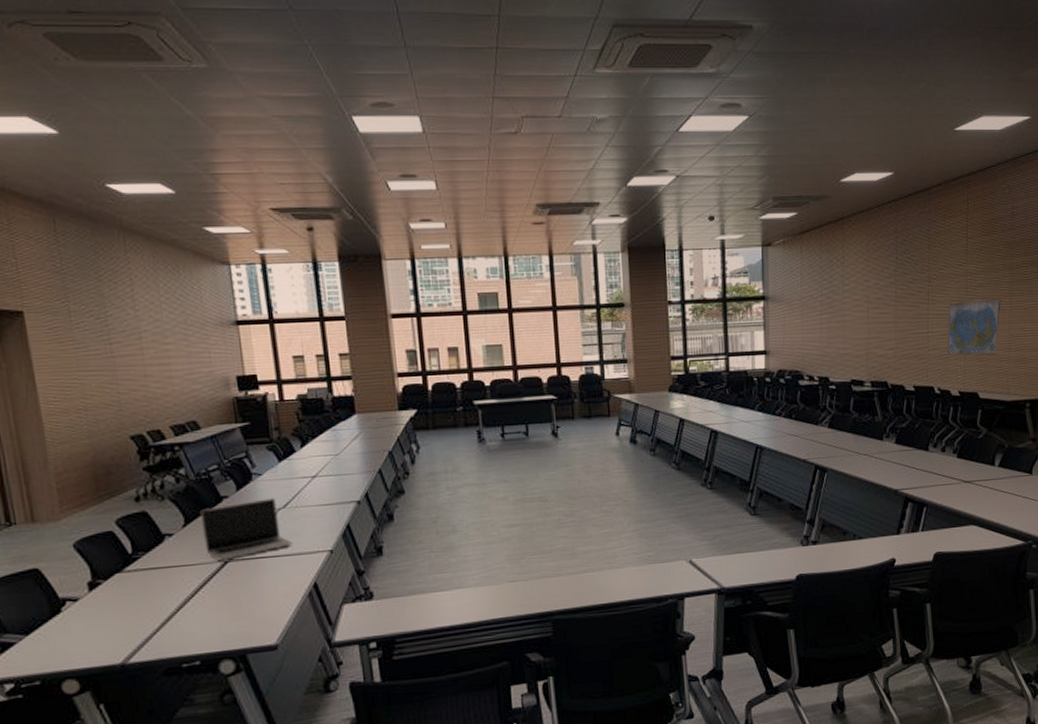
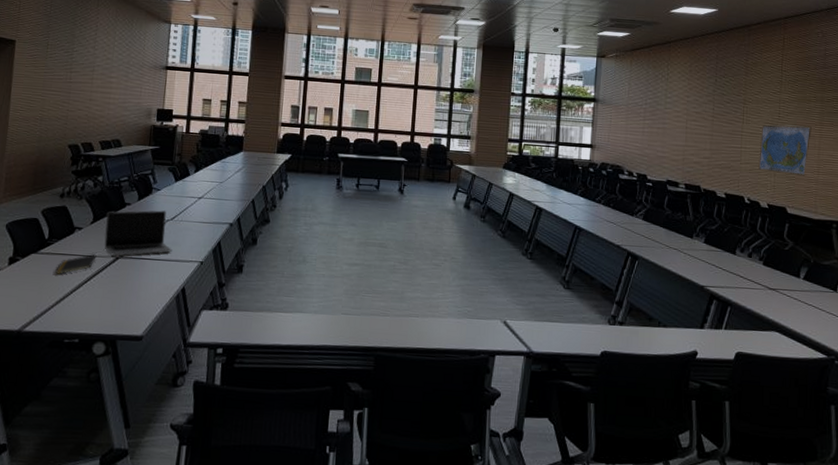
notepad: none [151,562,200,593] -> present [55,254,97,275]

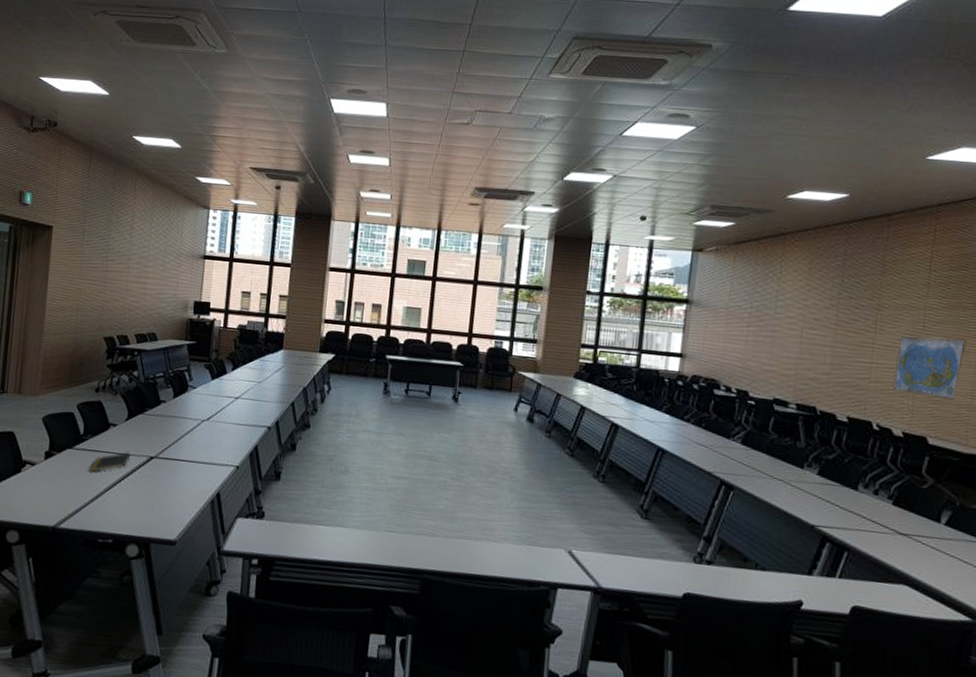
laptop: present [104,210,172,256] -> none [138,408,208,456]

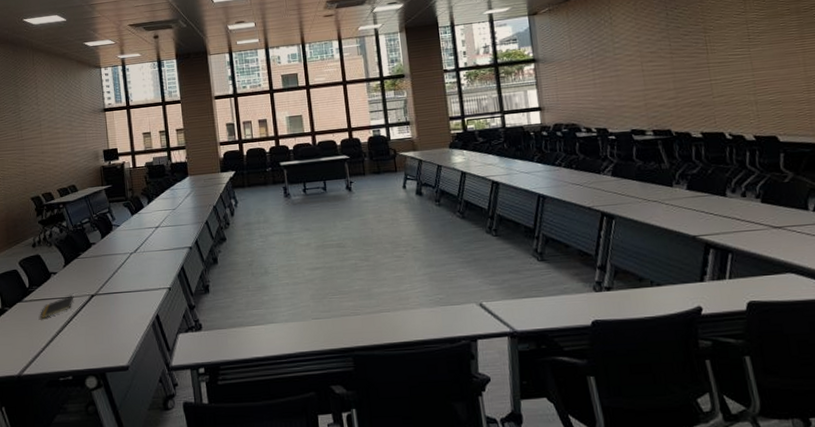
world map: present [893,335,967,400] -> none [731,42,793,101]

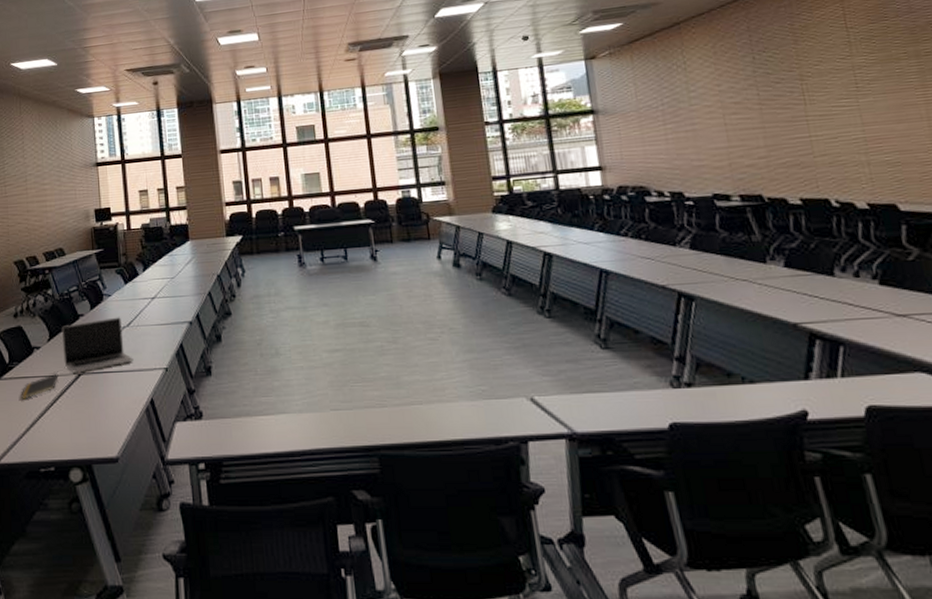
laptop: none [75,244,141,295] -> present [61,317,134,373]

